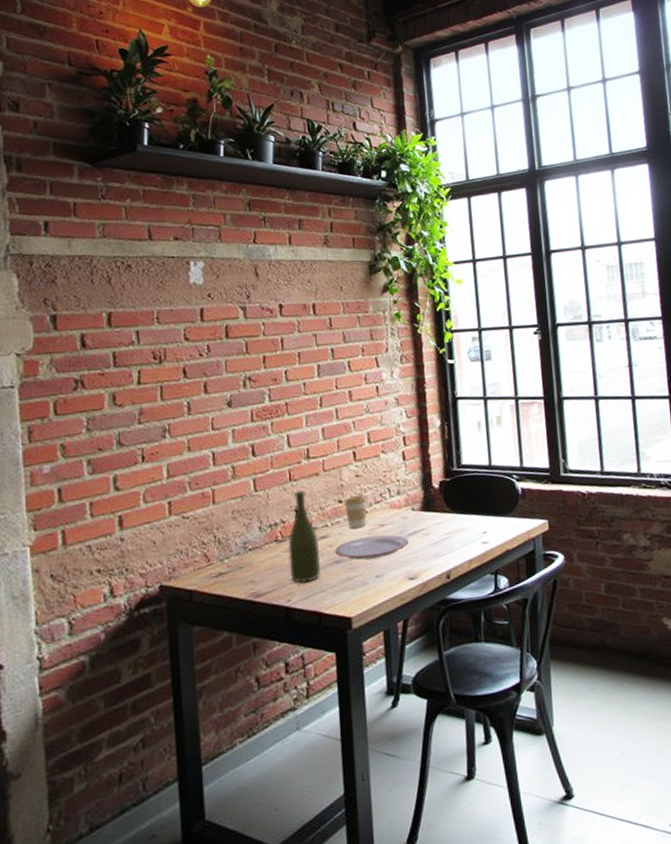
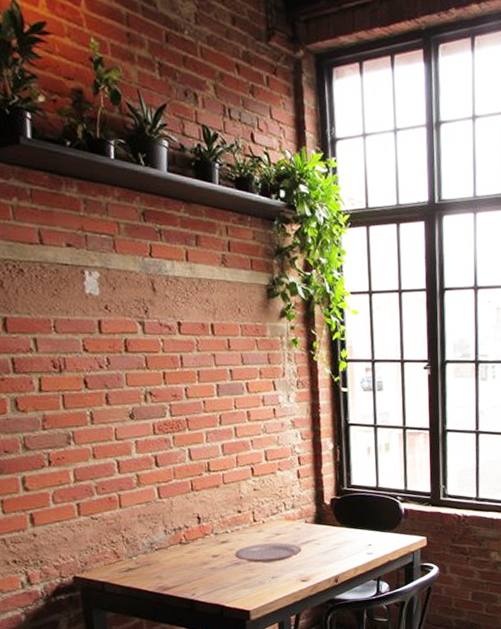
bottle: present [288,490,320,584] -> none [191,500,222,580]
coffee cup: present [344,494,367,529] -> none [243,506,264,537]

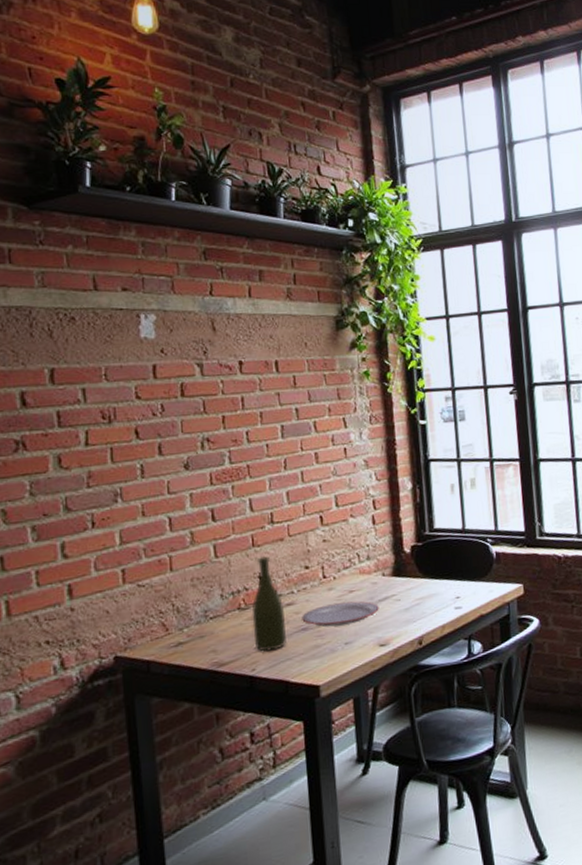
bottle: none [191,500,222,580] -> present [252,556,286,652]

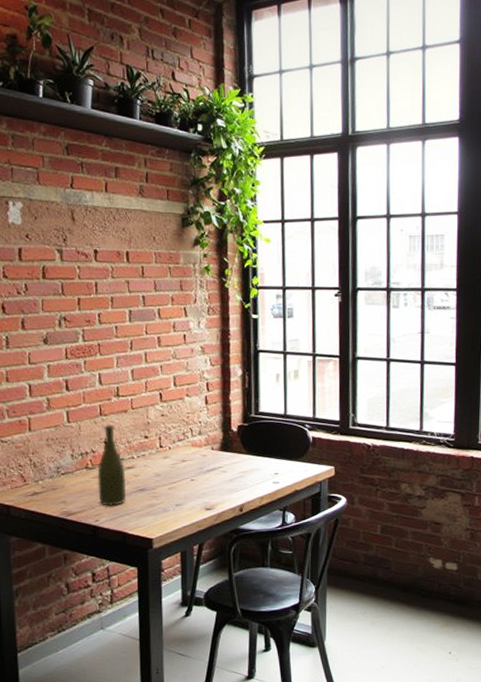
plate: present [302,601,379,627] -> none [140,469,207,490]

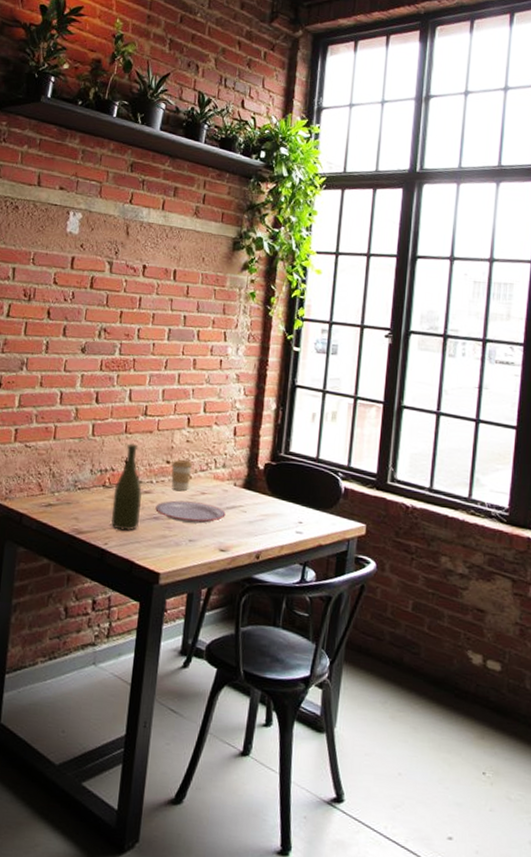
plate: none [140,469,207,490] -> present [155,500,226,524]
coffee cup: none [150,432,171,463] -> present [171,459,193,492]

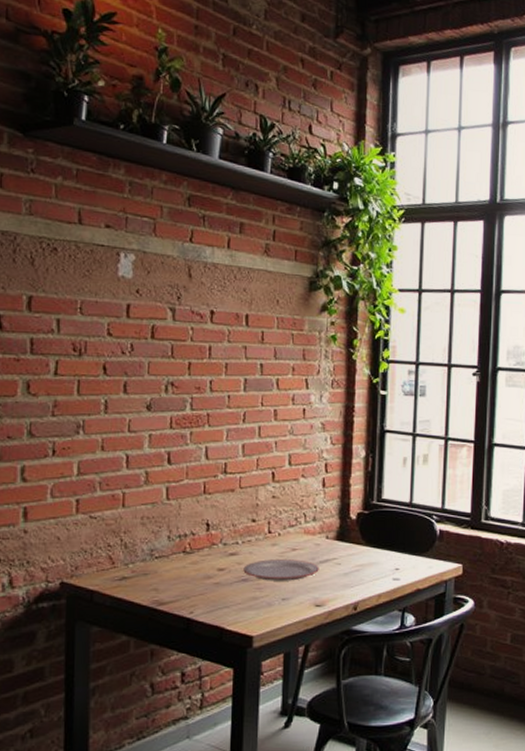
bottle: present [111,444,142,531] -> none [195,505,227,597]
coffee cup: present [171,459,193,492] -> none [257,516,281,550]

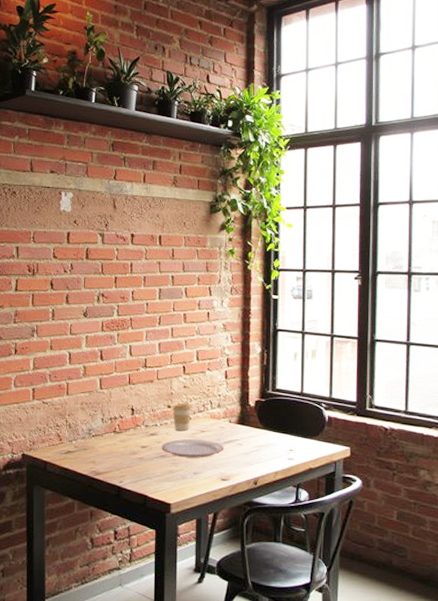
coffee cup: none [257,516,281,550] -> present [172,403,191,431]

